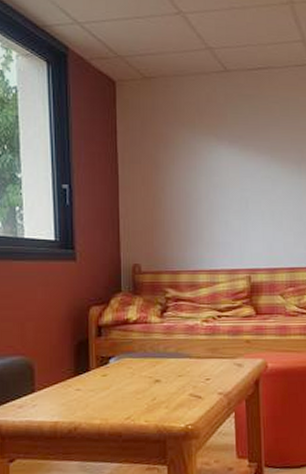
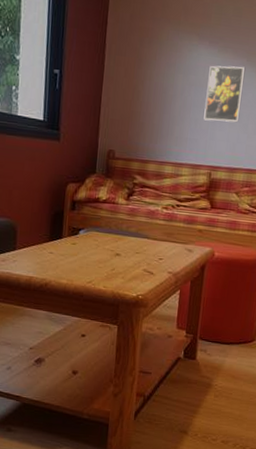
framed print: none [233,163,272,222] -> present [203,65,246,123]

